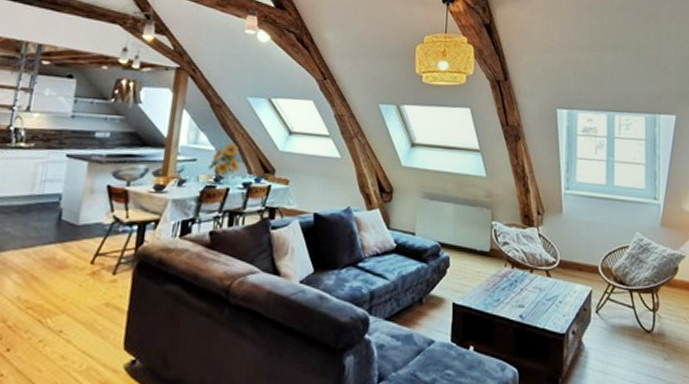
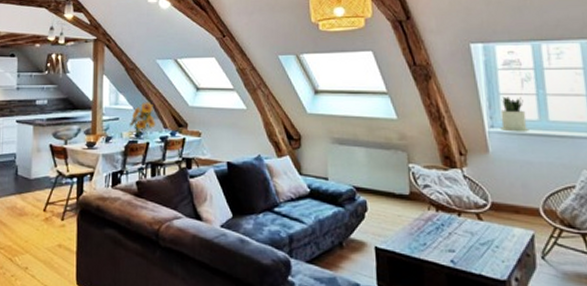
planter: none [574,161,598,195] -> present [500,96,529,132]

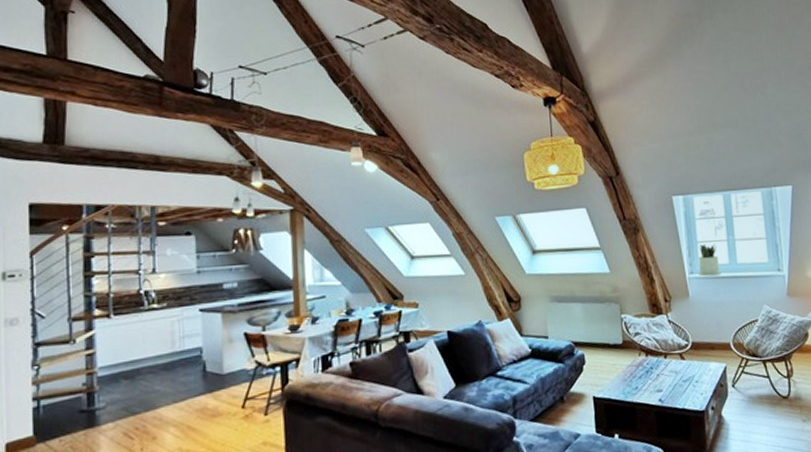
flower bouquet: present [130,102,156,138] -> none [338,275,368,315]

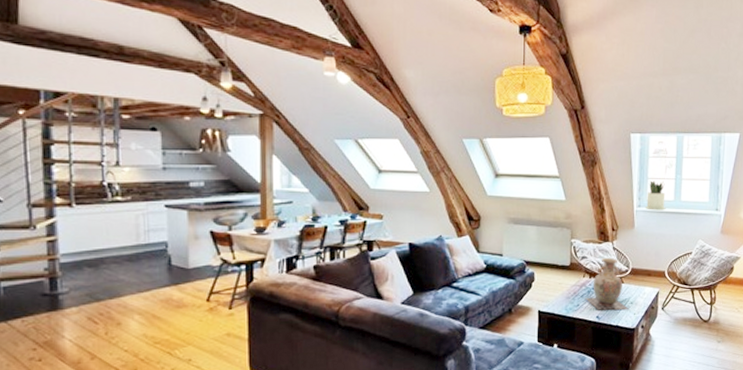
vase: none [643,331,694,392] -> present [585,257,628,311]

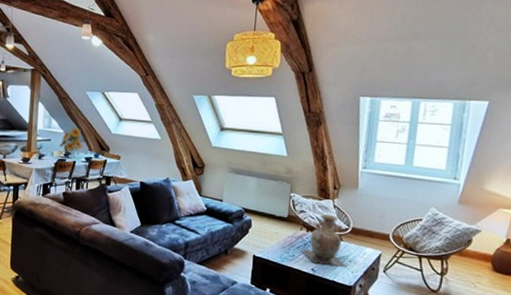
flower bouquet: none [305,184,334,222] -> present [60,127,82,158]
planter: present [645,181,666,211] -> none [371,144,395,174]

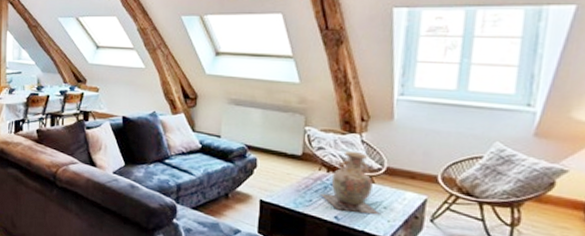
flower bouquet: present [60,127,82,158] -> none [32,58,56,91]

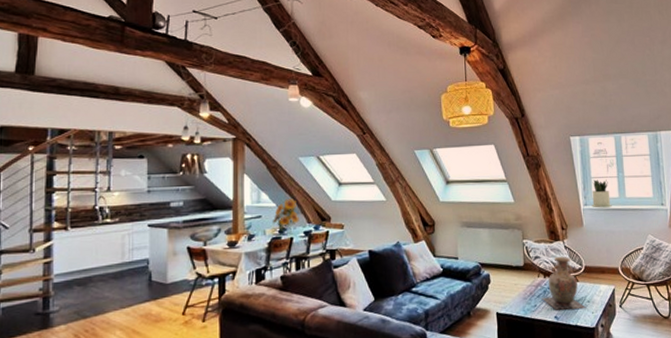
flower bouquet: none [32,58,56,91] -> present [273,198,299,234]
planter: none [411,64,443,102] -> present [592,179,612,208]

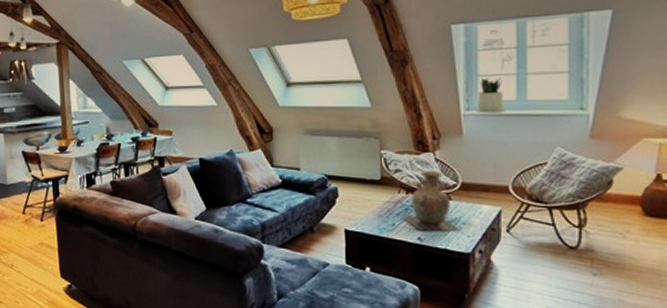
flower bouquet: present [273,198,299,234] -> none [100,104,126,140]

